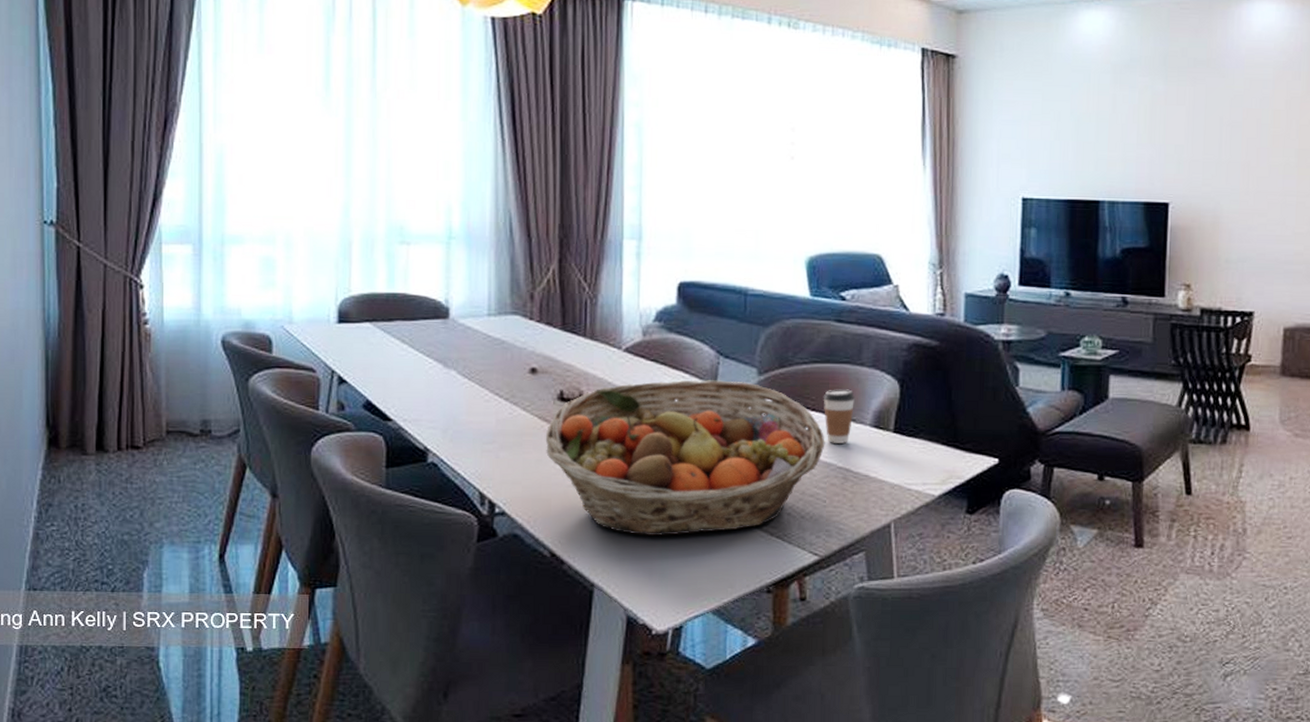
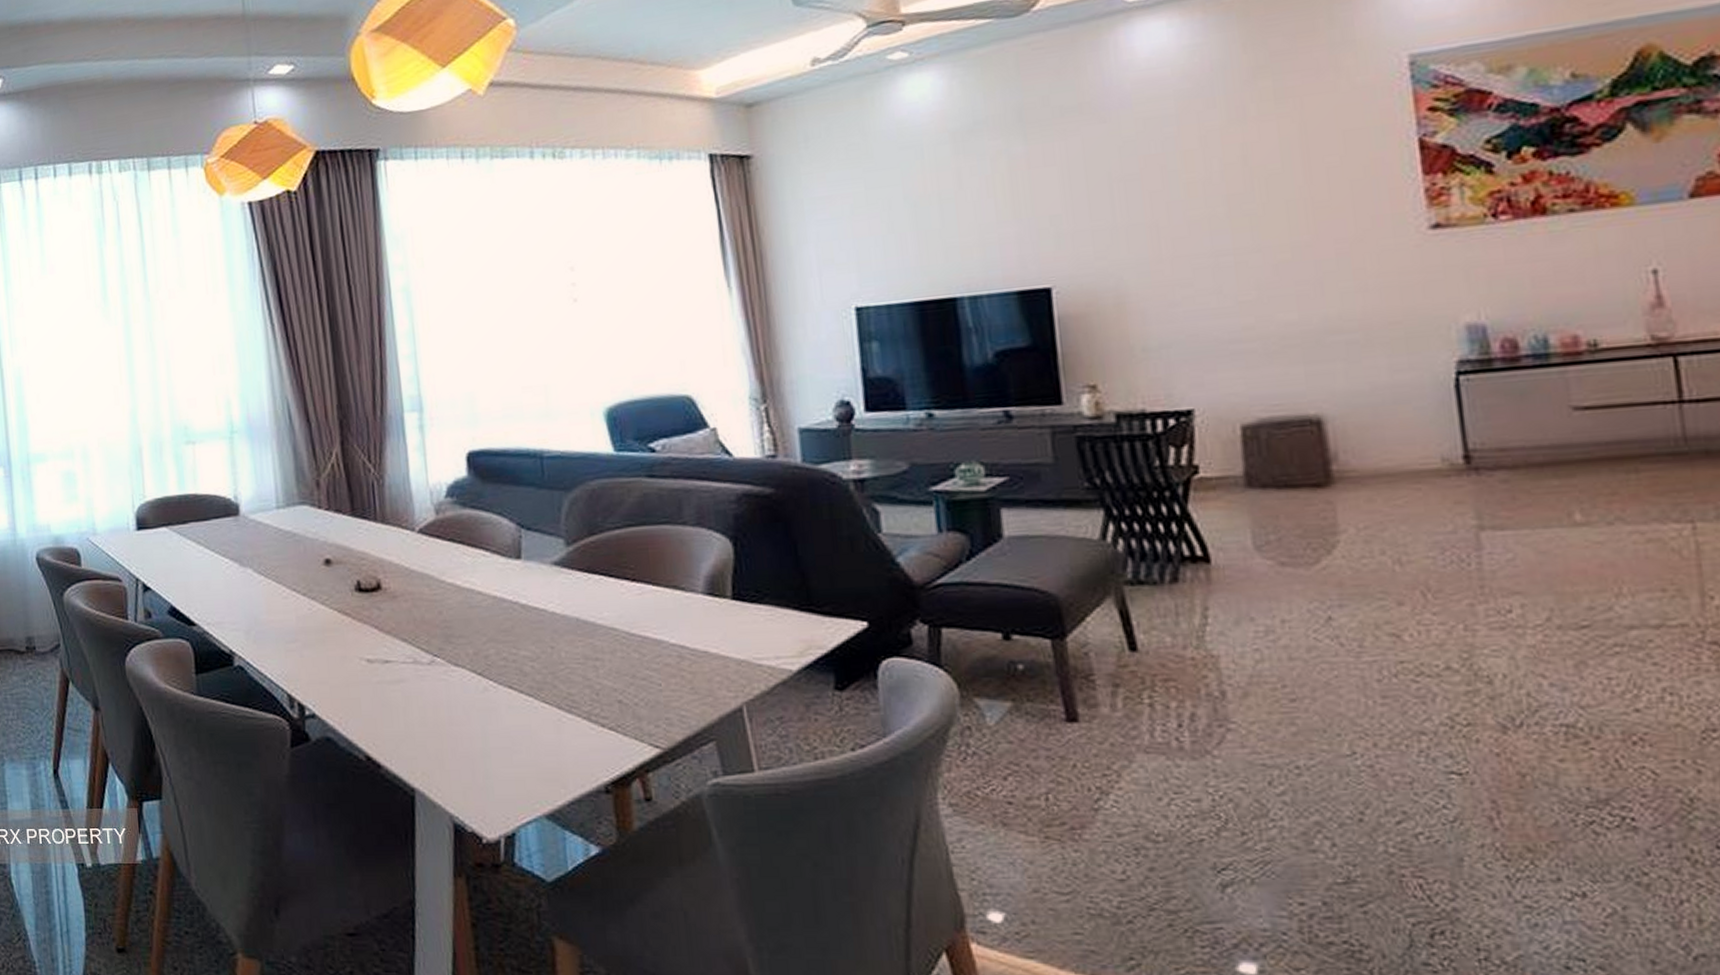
fruit basket: present [545,380,825,536] -> none [347,555,653,733]
coffee cup: present [823,389,855,443] -> none [643,553,681,617]

